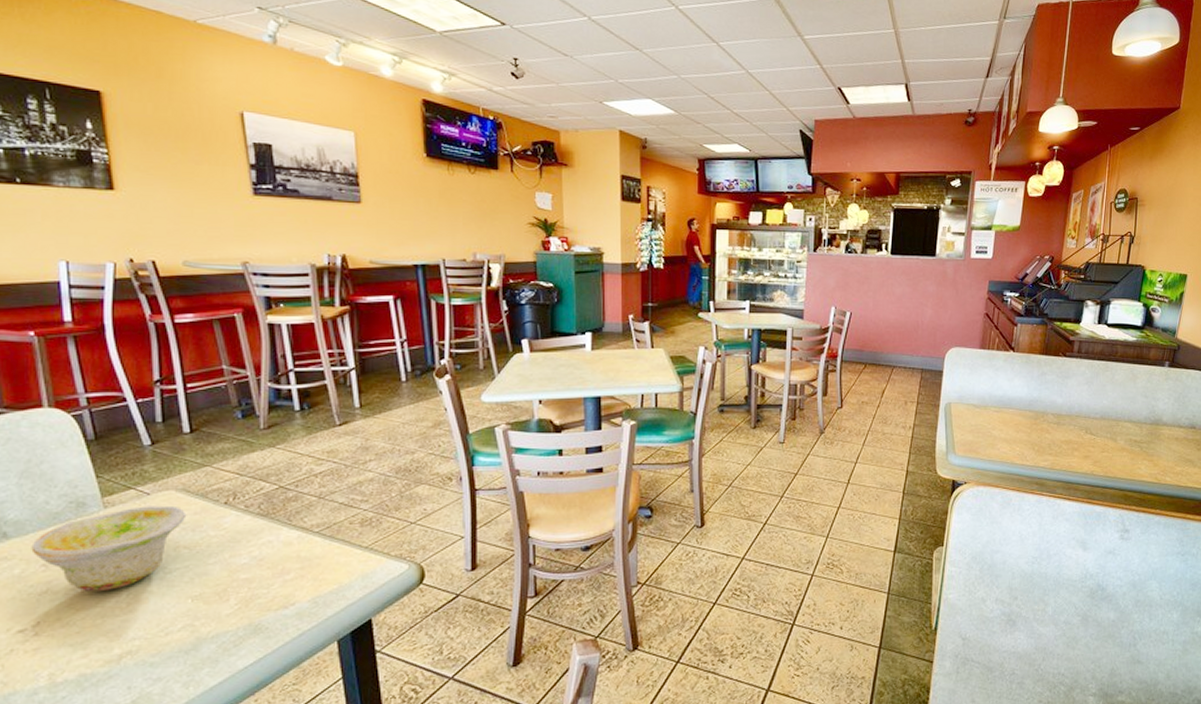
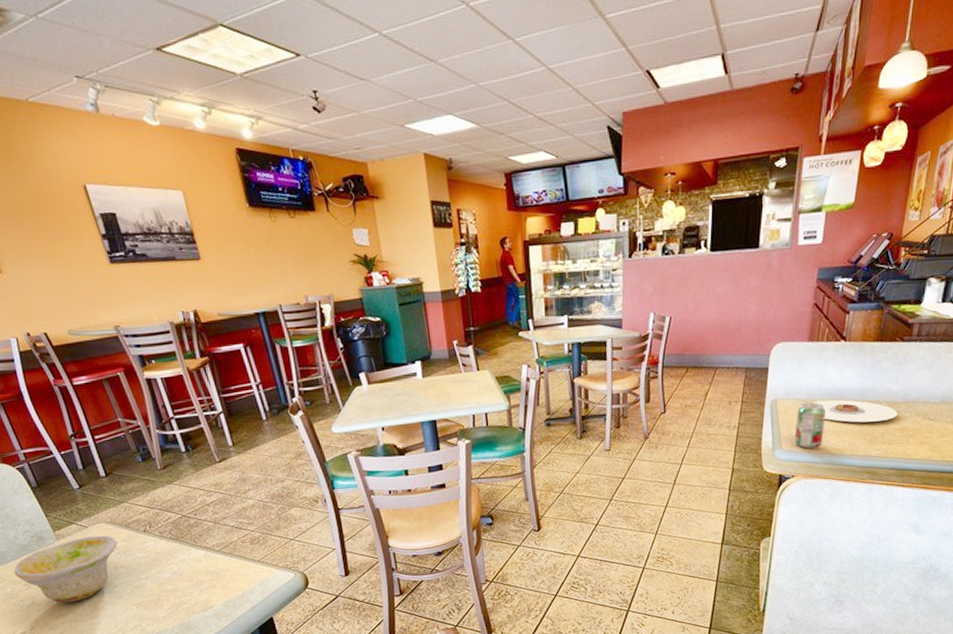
beverage can: none [967,409,996,455] -> present [794,402,826,449]
plate: none [984,407,1063,432] -> present [813,399,898,423]

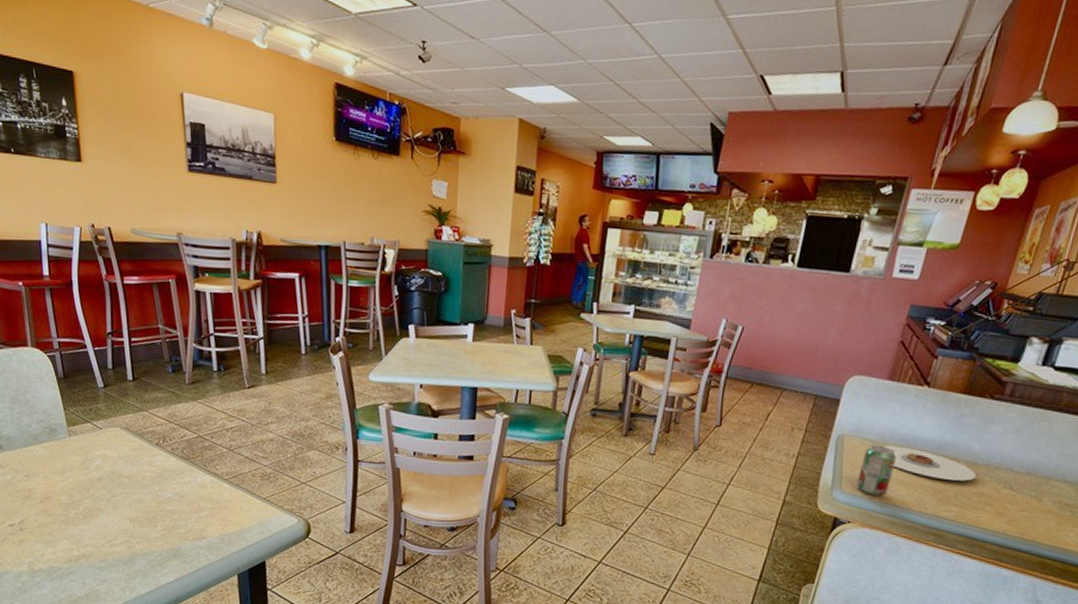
bowl: present [13,535,118,603] -> none [18,438,128,504]

